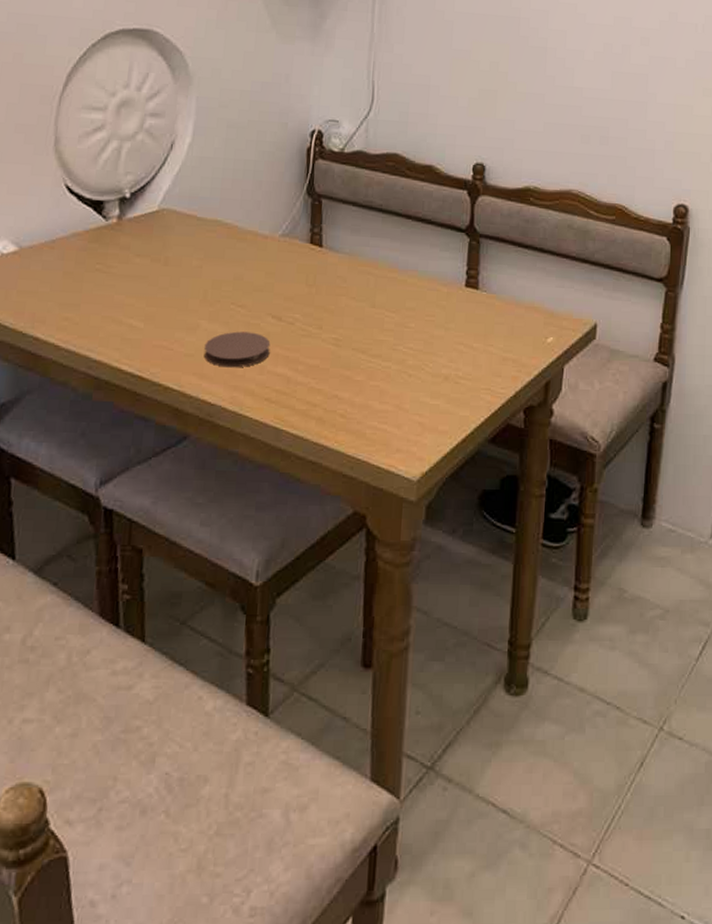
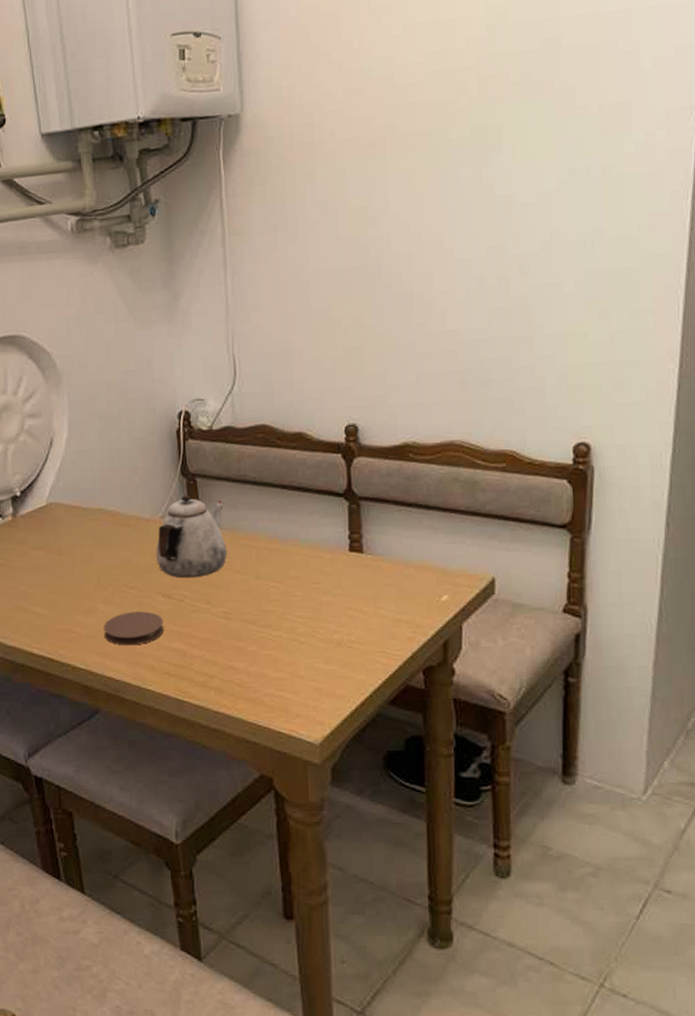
teapot: none [270,216,347,301] -> present [155,496,227,578]

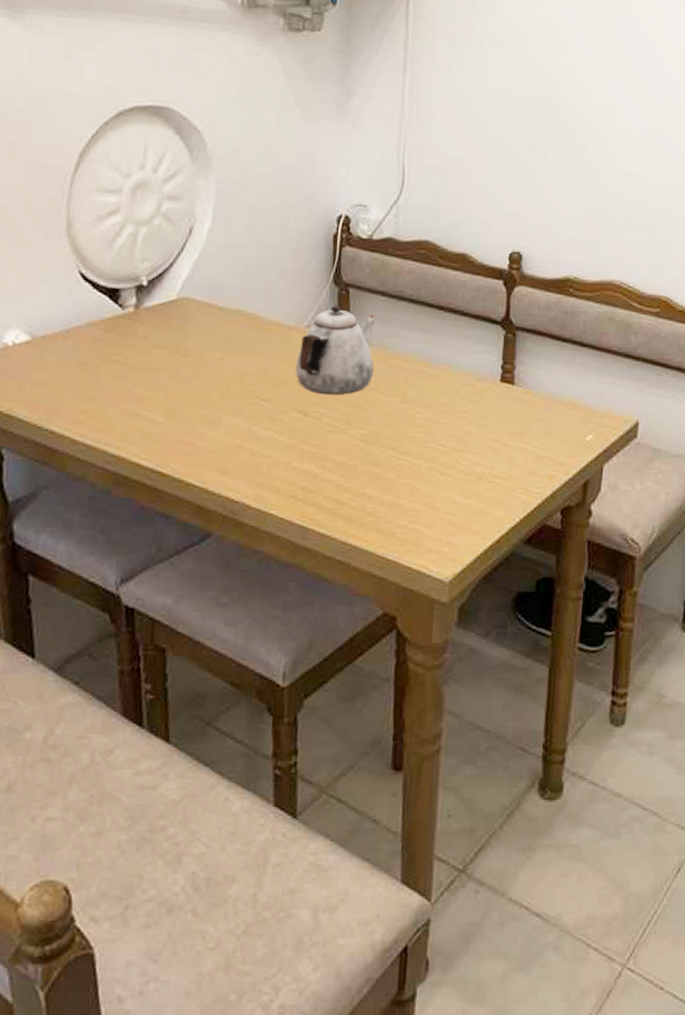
coaster: present [103,611,164,646] -> none [227,426,296,464]

